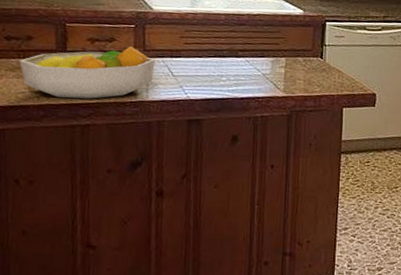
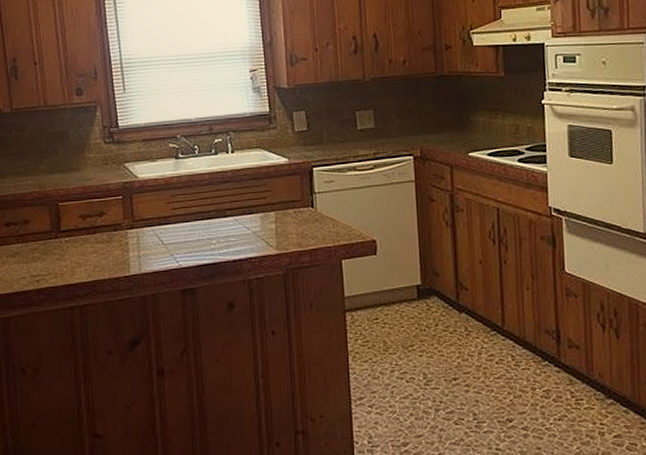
fruit bowl: present [19,46,155,99] -> none [19,219,145,280]

